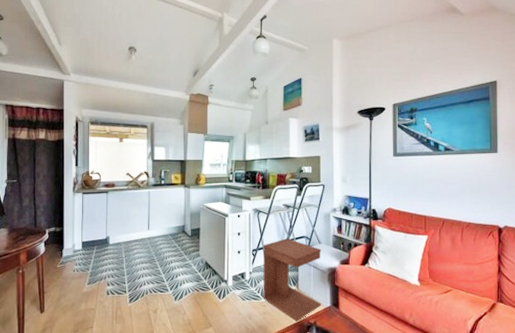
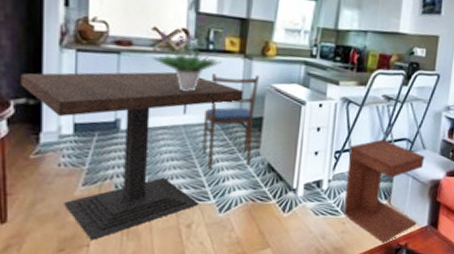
dining table: none [52,201,186,323] -> present [21,71,244,240]
potted plant: none [127,160,170,214] -> present [152,14,221,91]
dining chair: none [161,198,195,268] -> present [201,73,259,169]

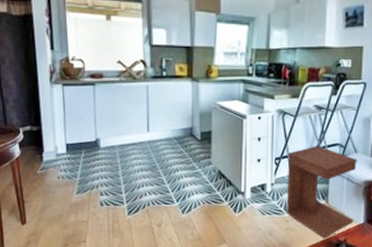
dining table: present [21,71,244,240] -> none [25,97,194,237]
potted plant: present [152,14,221,91] -> none [119,46,174,112]
dining chair: present [201,73,259,169] -> none [163,94,205,177]

